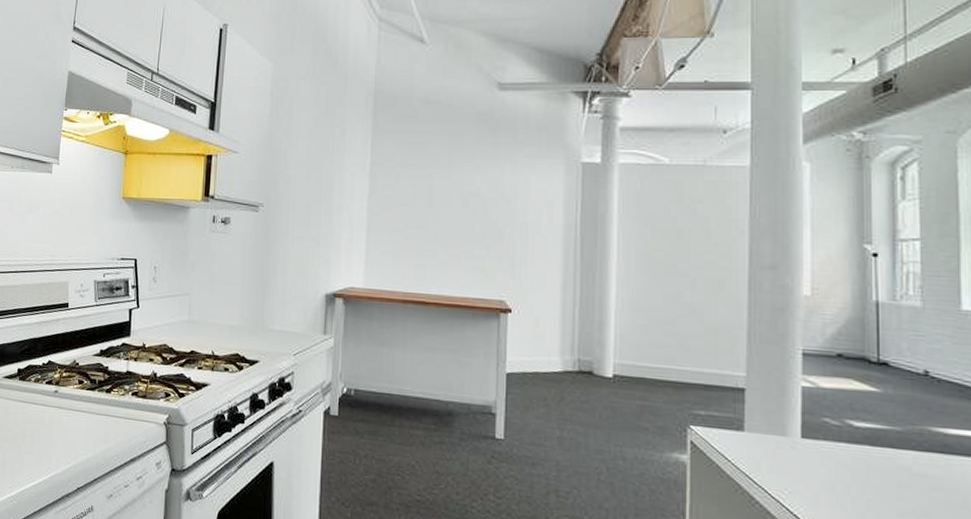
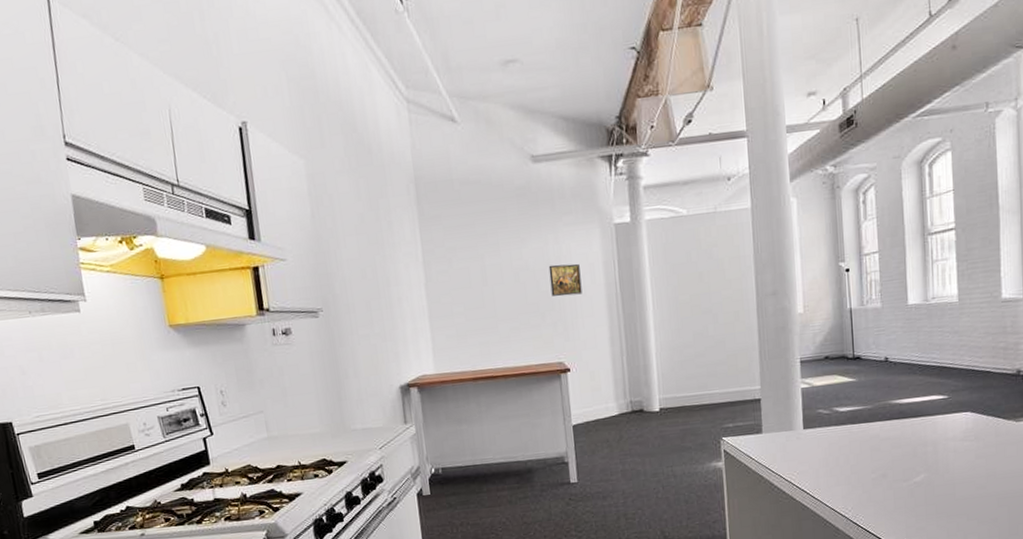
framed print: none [501,195,537,231] -> present [548,263,582,297]

